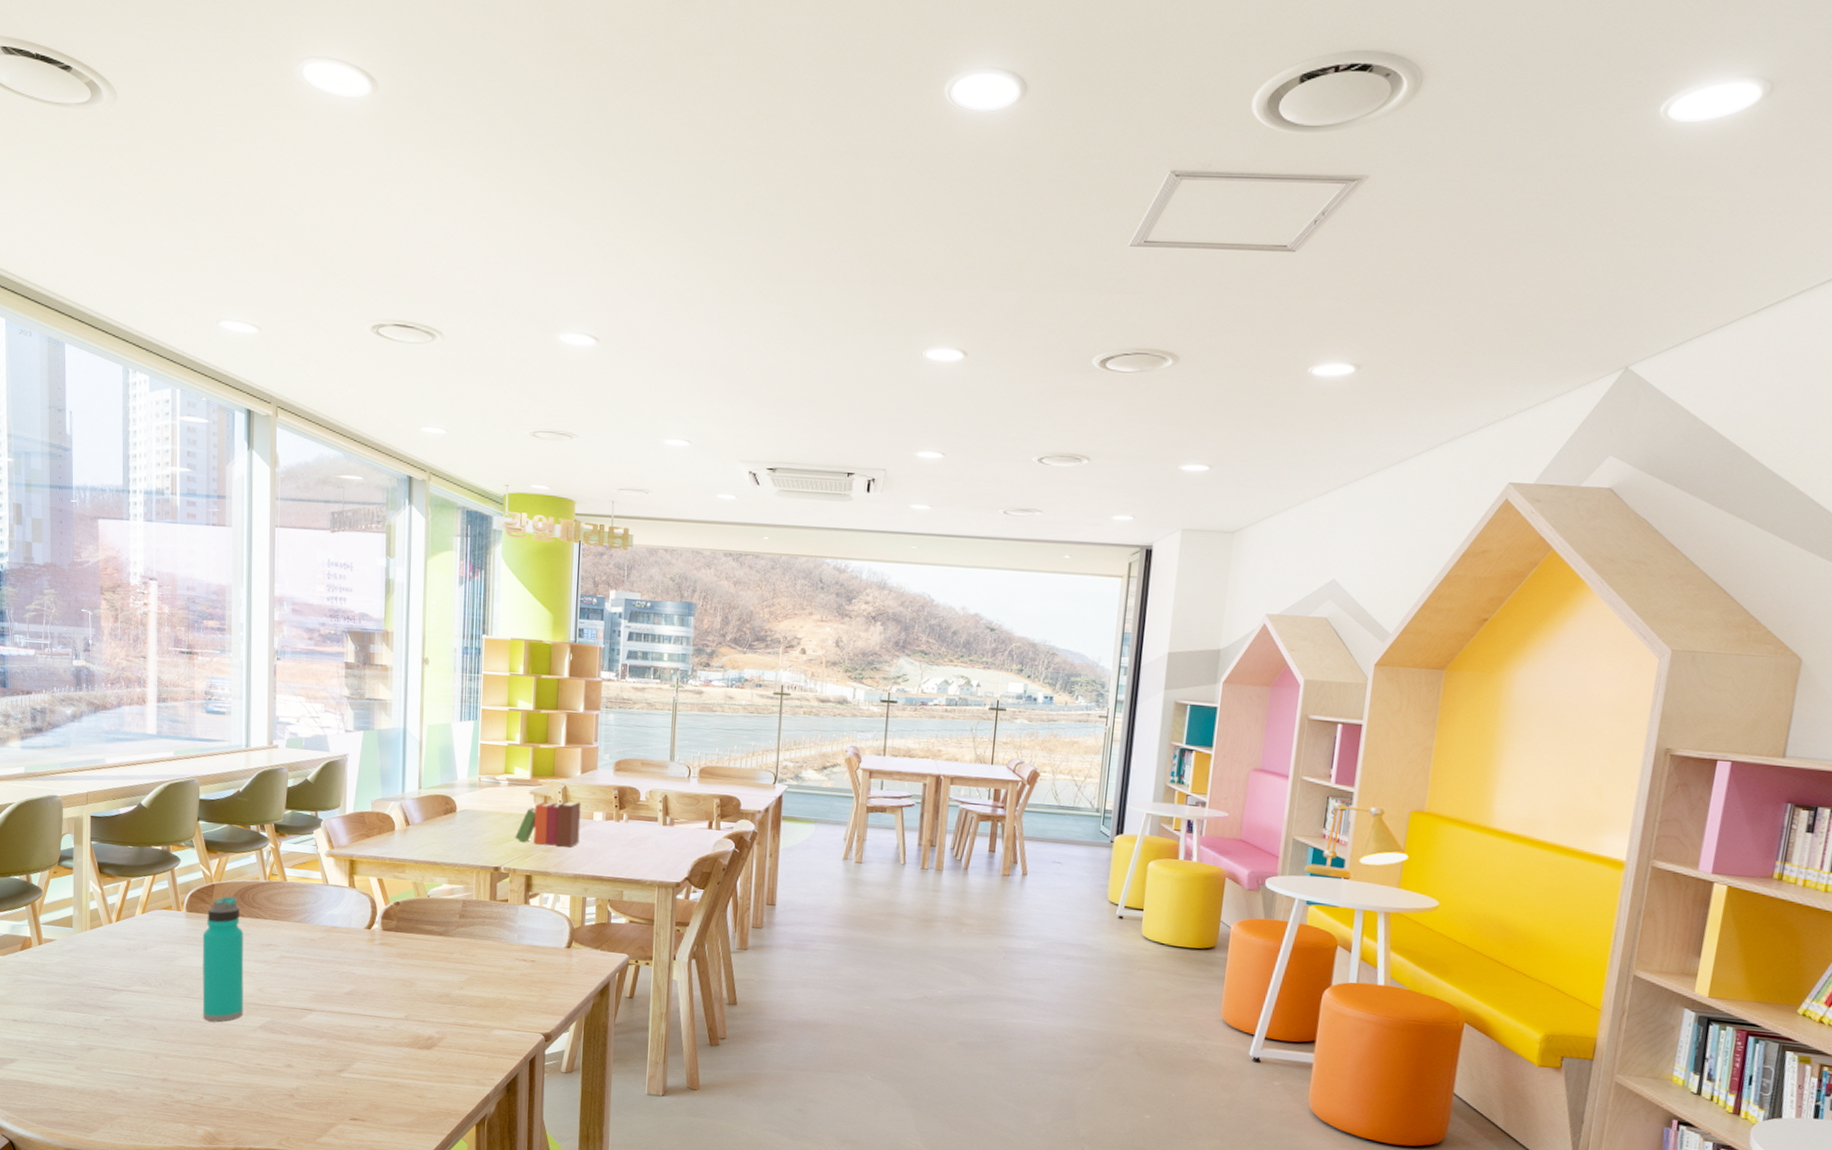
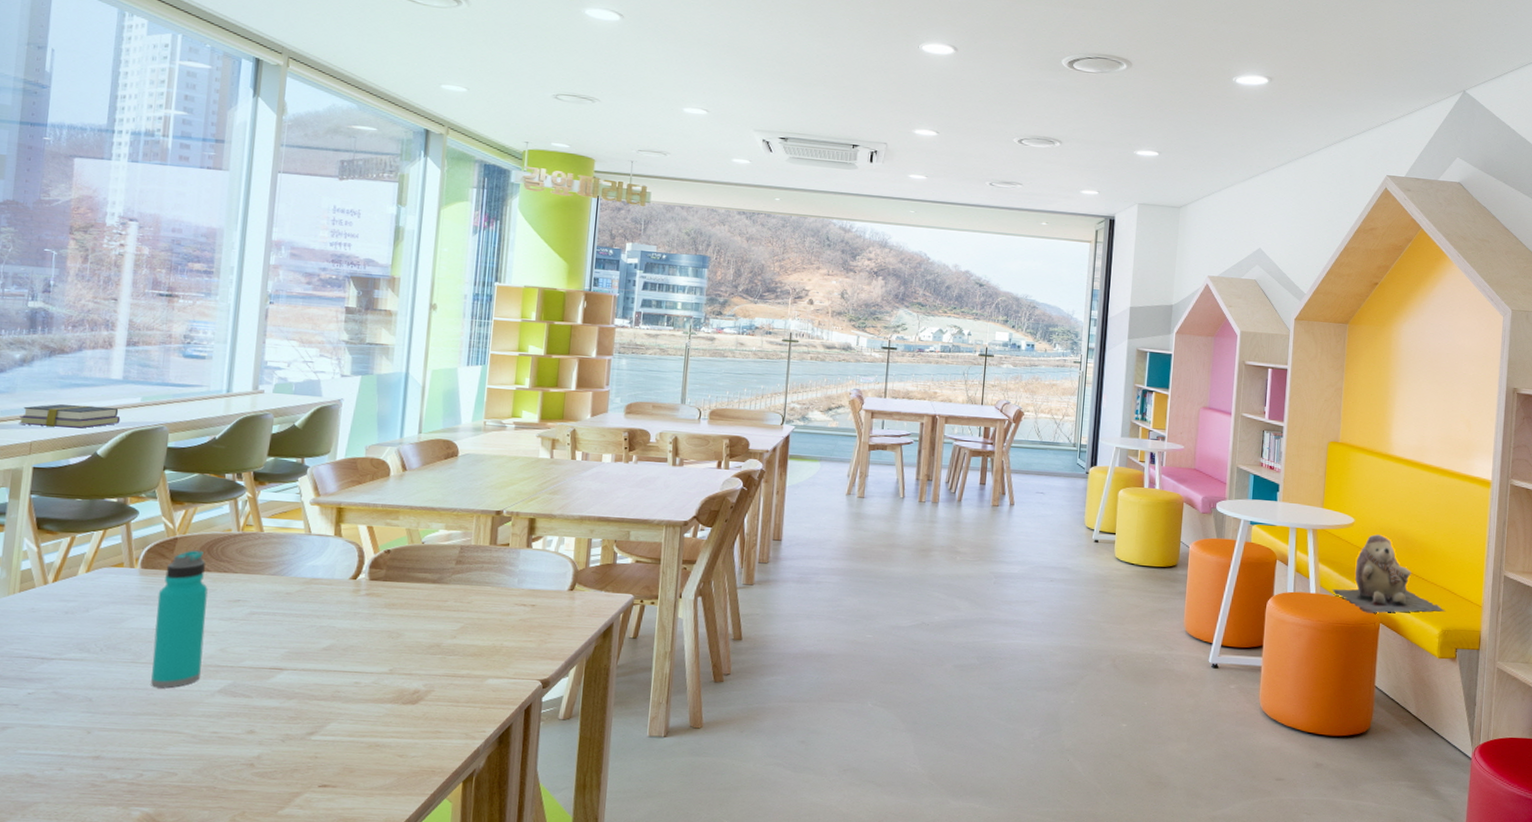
book: none [76,757,158,780] -> present [19,404,121,428]
books: present [515,801,581,847] -> none [519,444,590,489]
table lamp: present [1303,802,1409,879] -> none [1246,435,1329,502]
stuffed animal: none [1405,921,1551,1014] -> present [1332,534,1445,614]

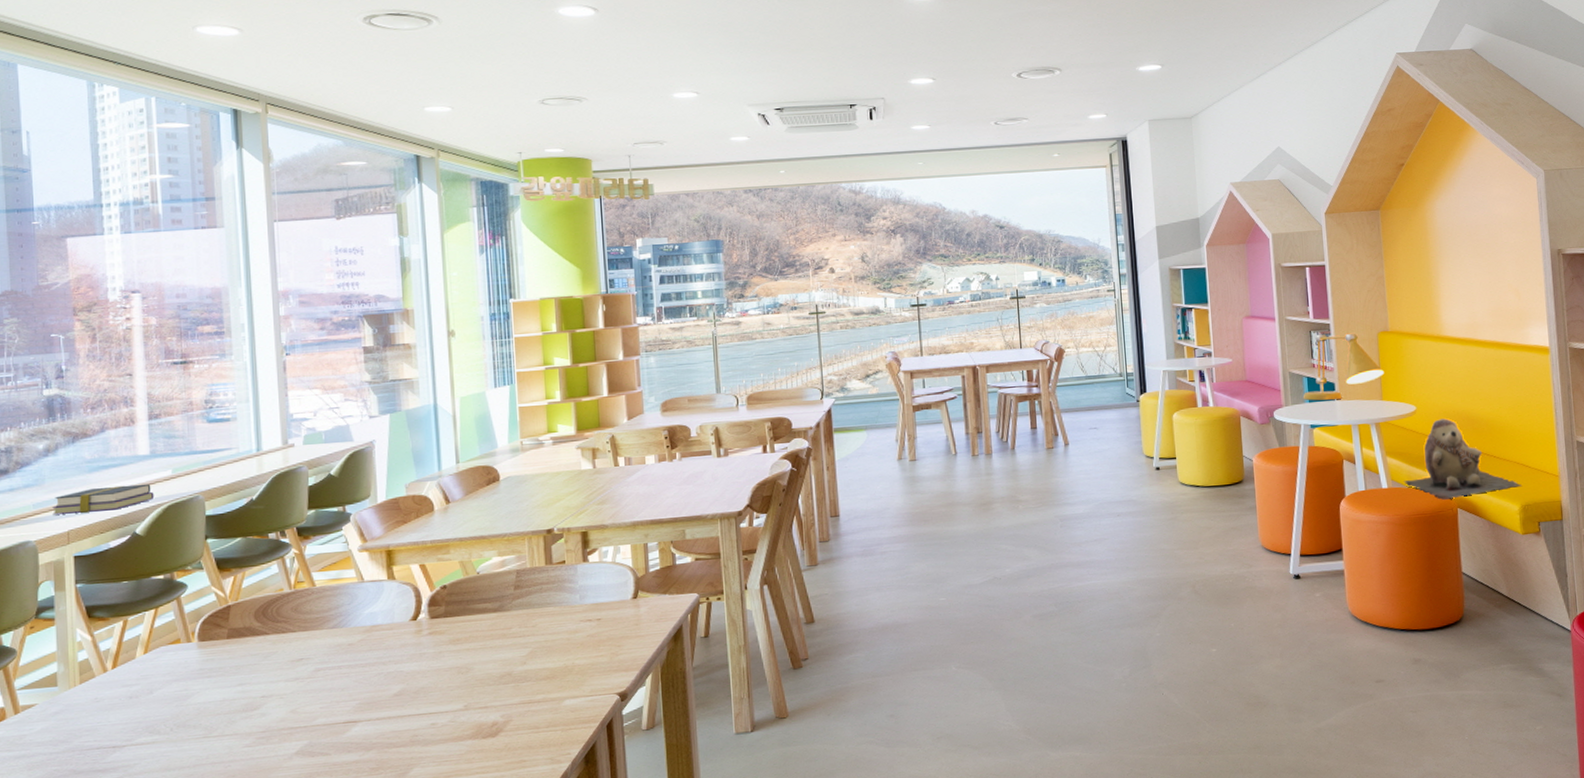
water bottle: present [151,550,208,688] -> none [219,614,275,759]
table lamp: none [1246,435,1329,502] -> present [1302,334,1384,401]

